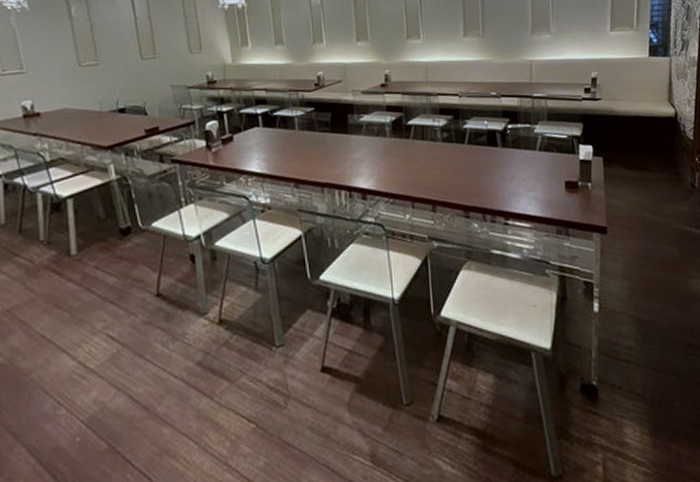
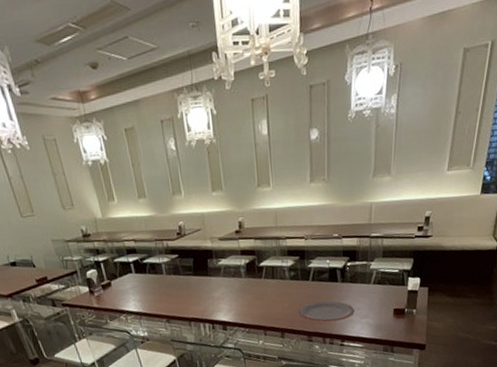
plate: none [452,167,519,194] -> present [298,300,354,322]

